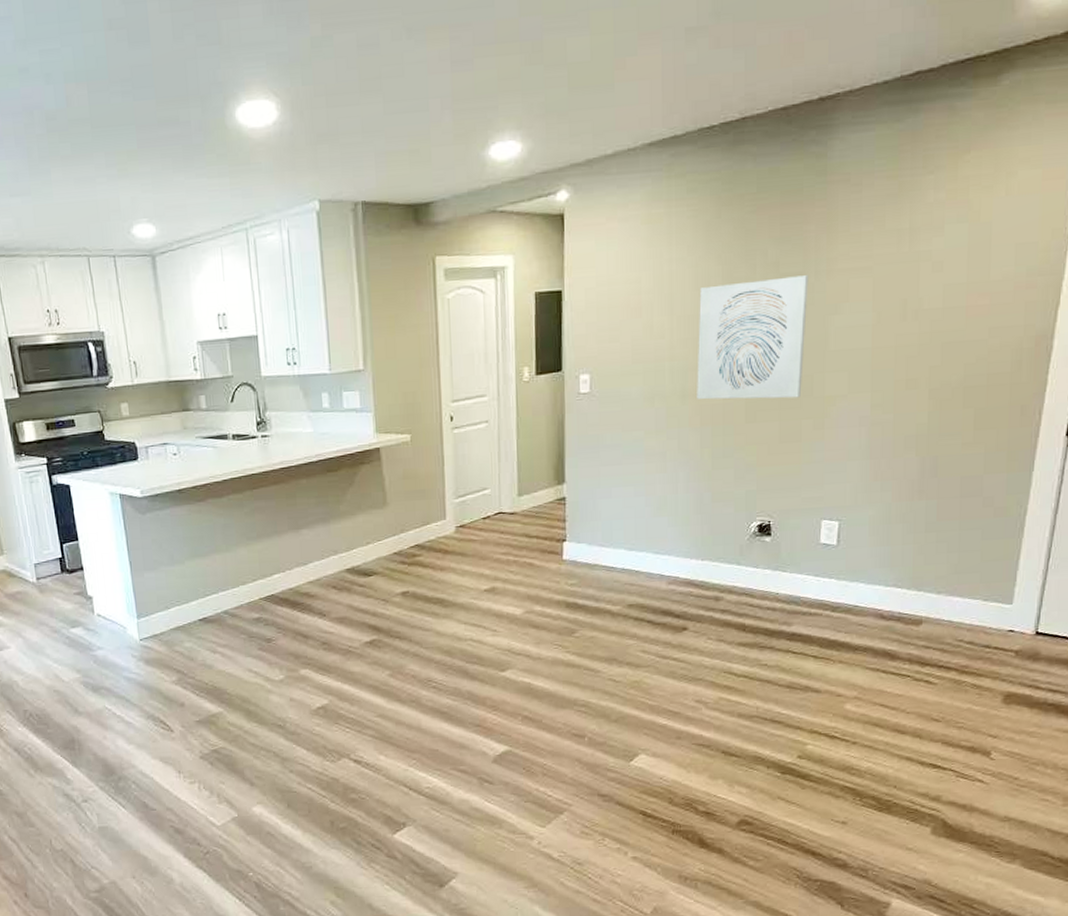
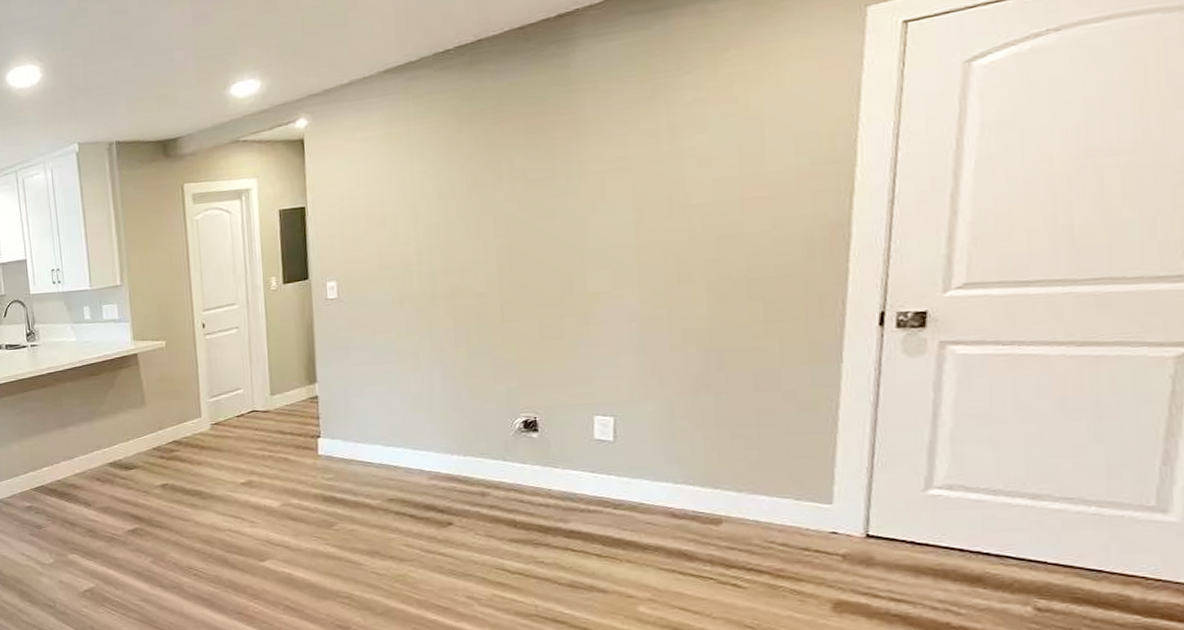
wall art: present [697,275,809,400] -> none [444,179,561,301]

